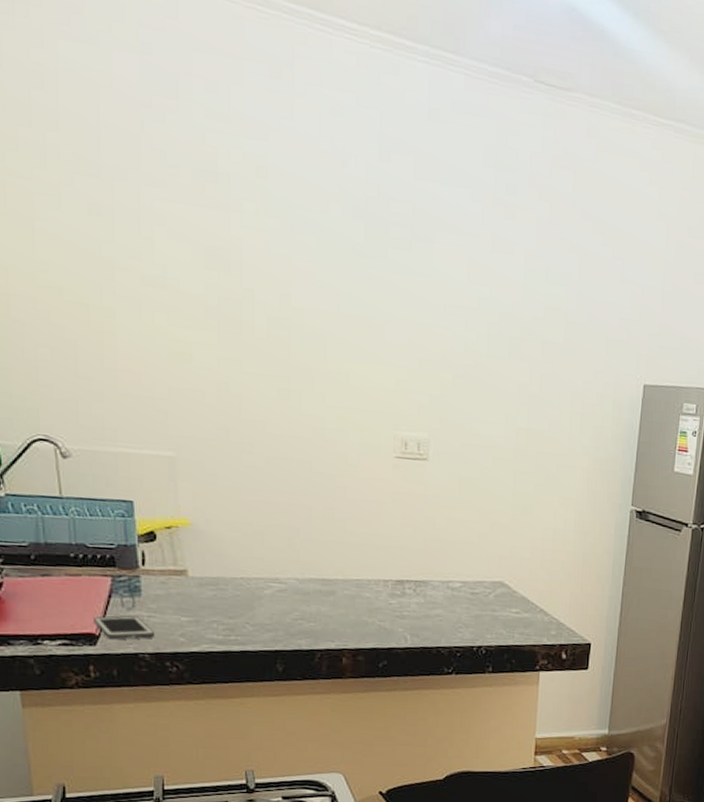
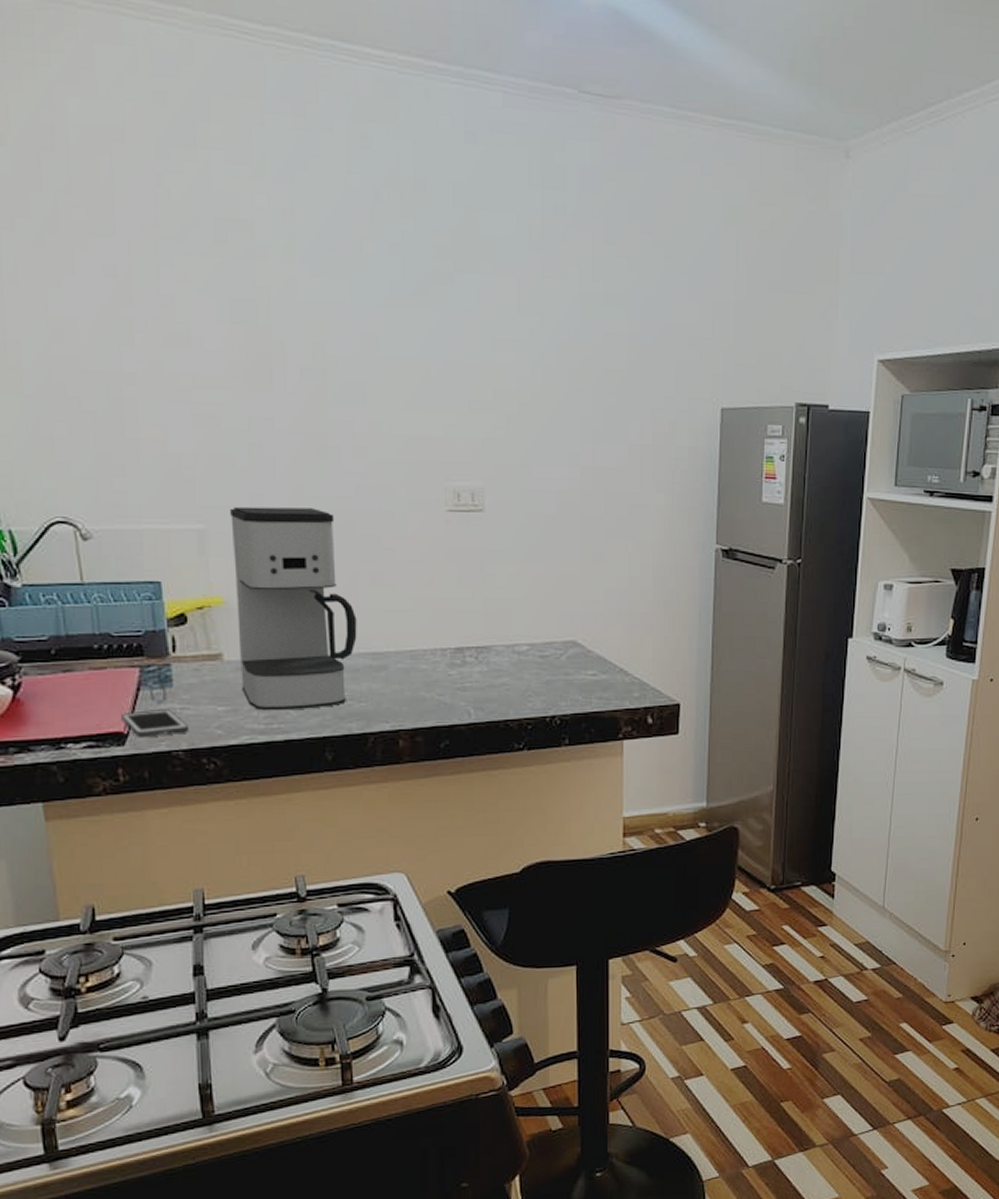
coffee maker: none [199,438,310,625] -> present [230,506,357,711]

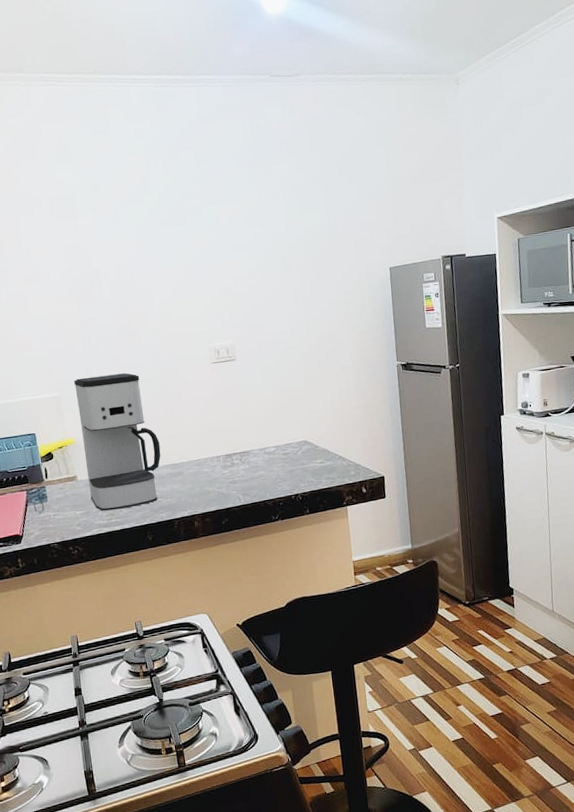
cell phone: present [121,710,188,738] -> none [17,517,59,537]

